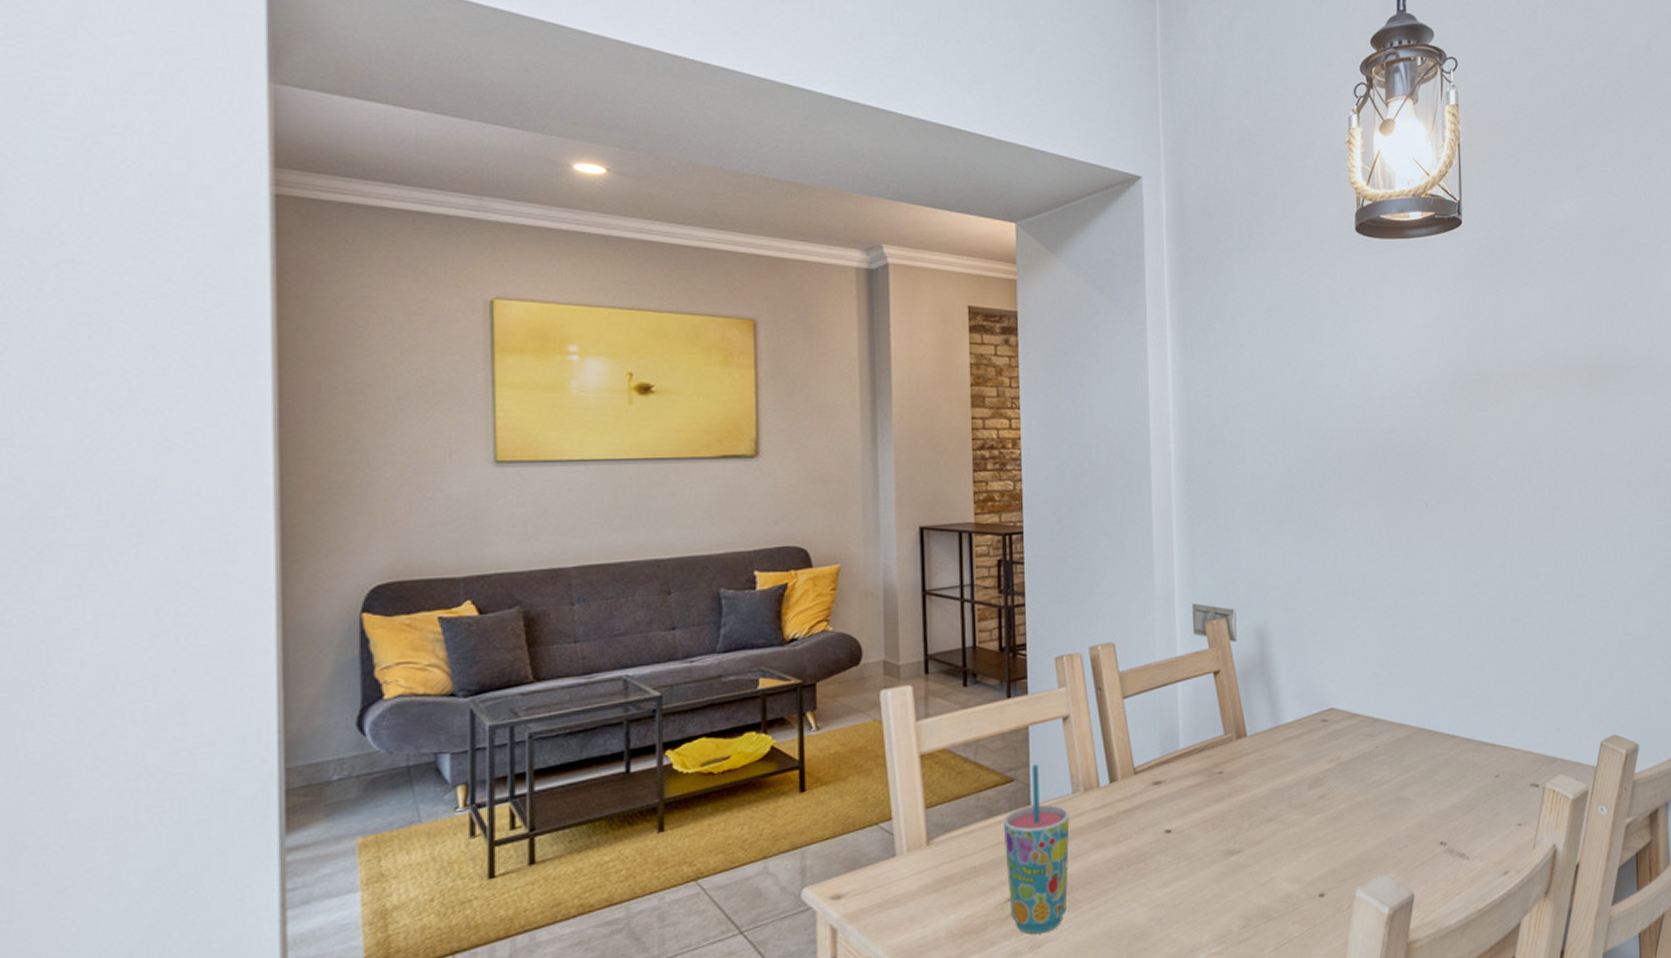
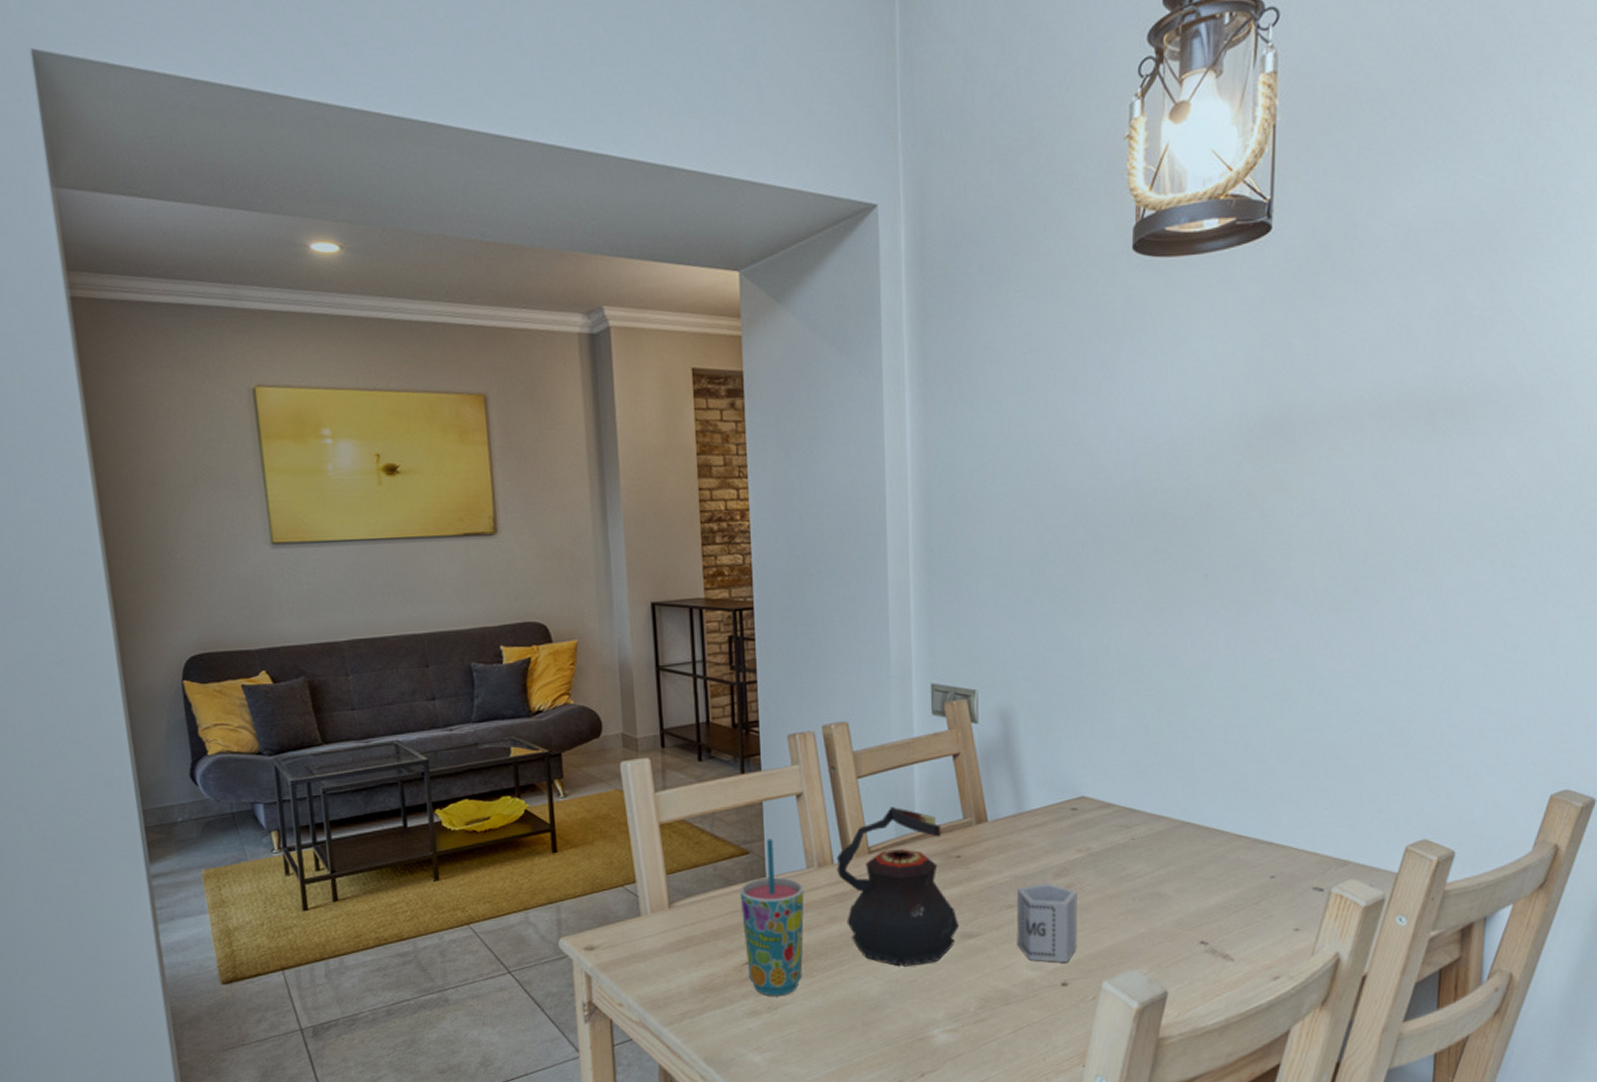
teapot: none [1102,725,1223,891] -> present [836,806,960,967]
cup: none [1275,793,1332,874] -> present [1016,882,1078,963]

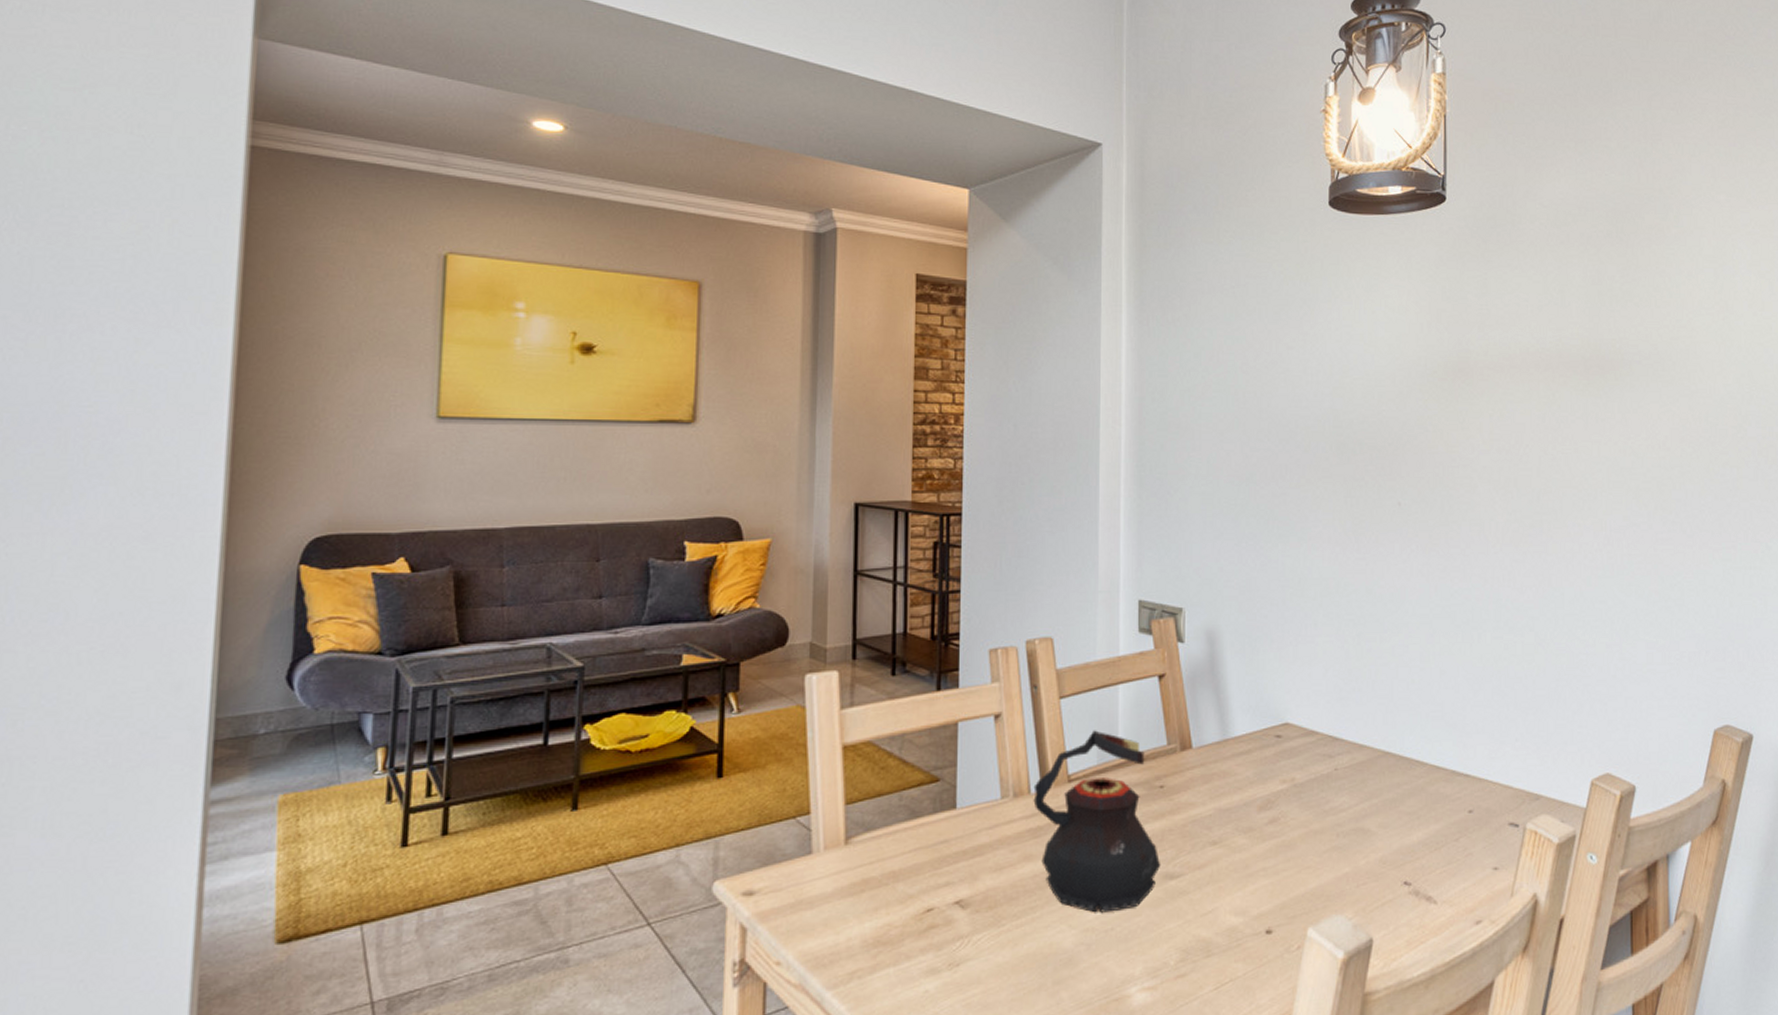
cup: present [739,838,804,996] -> none [926,764,997,950]
cup: present [1016,882,1078,963] -> none [1220,816,1282,907]

